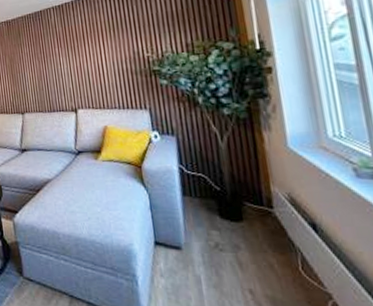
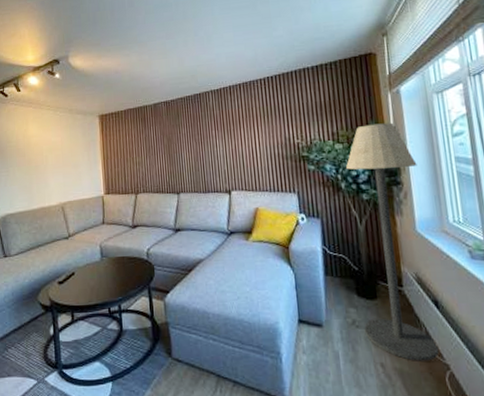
floor lamp: none [202,29,319,289] -> present [345,122,440,361]

